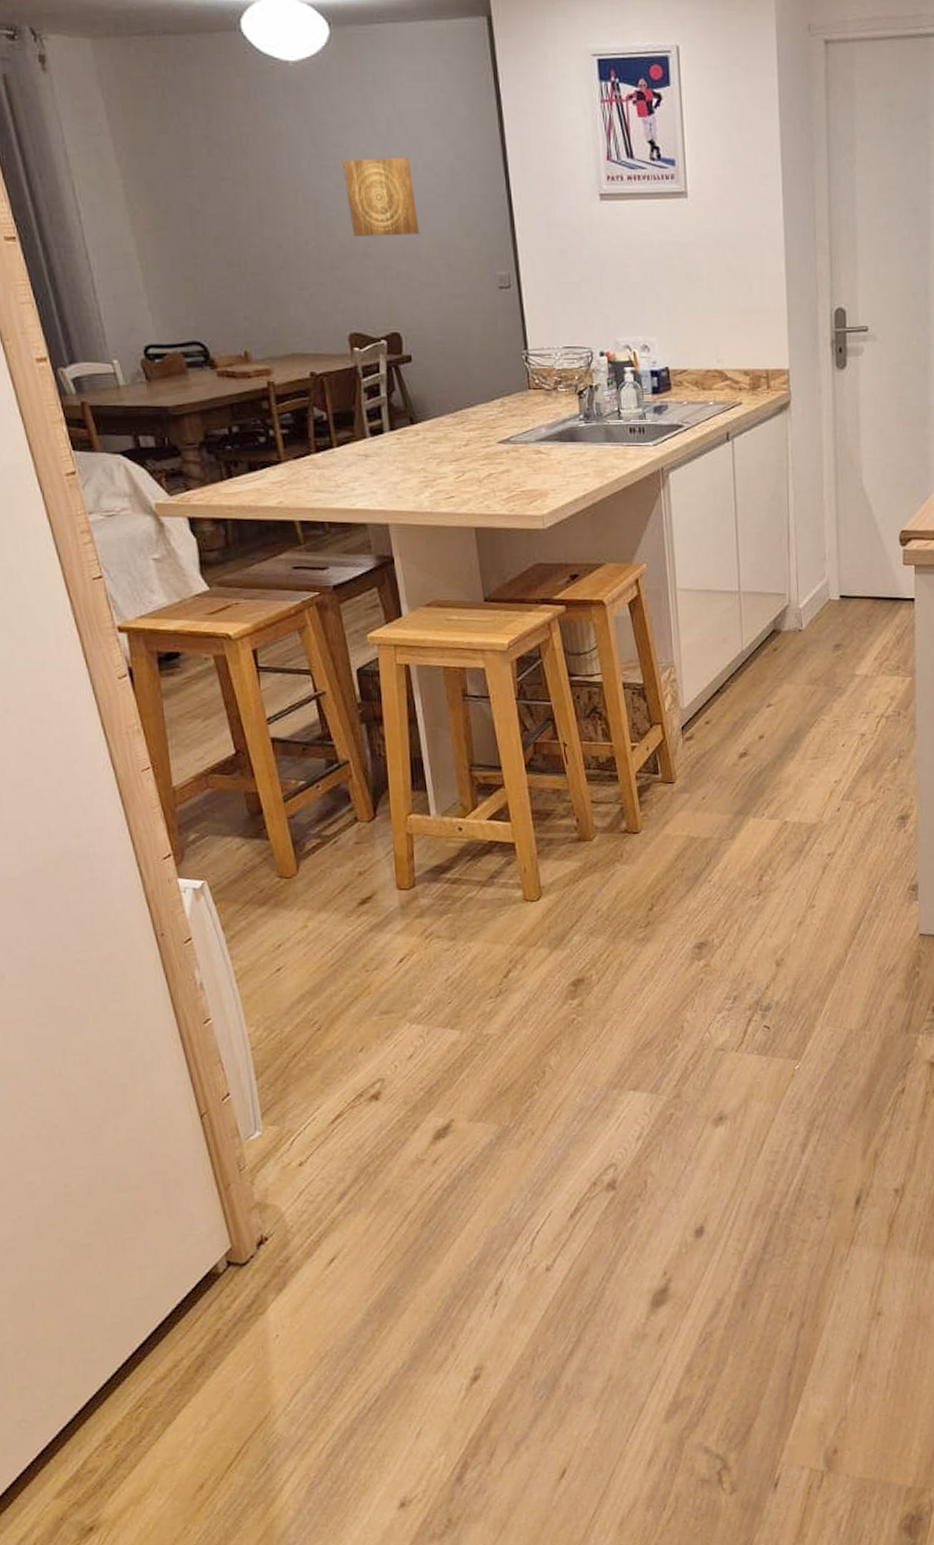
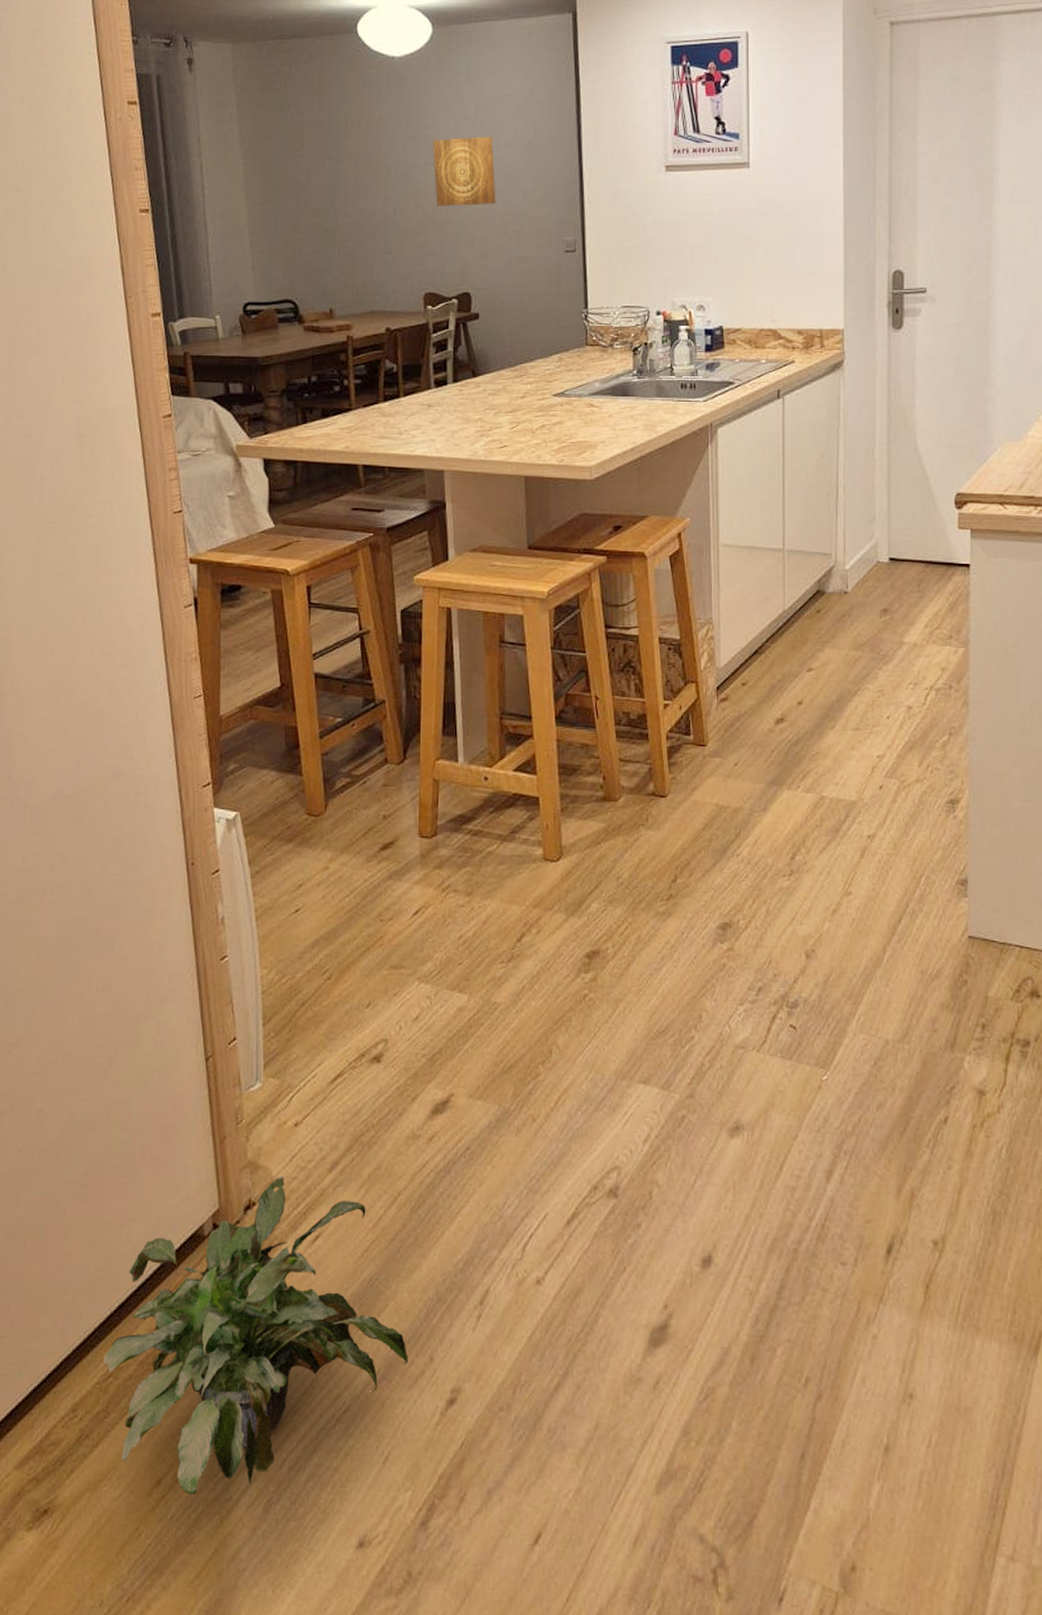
potted plant: none [130,1211,432,1492] -> present [102,1176,409,1495]

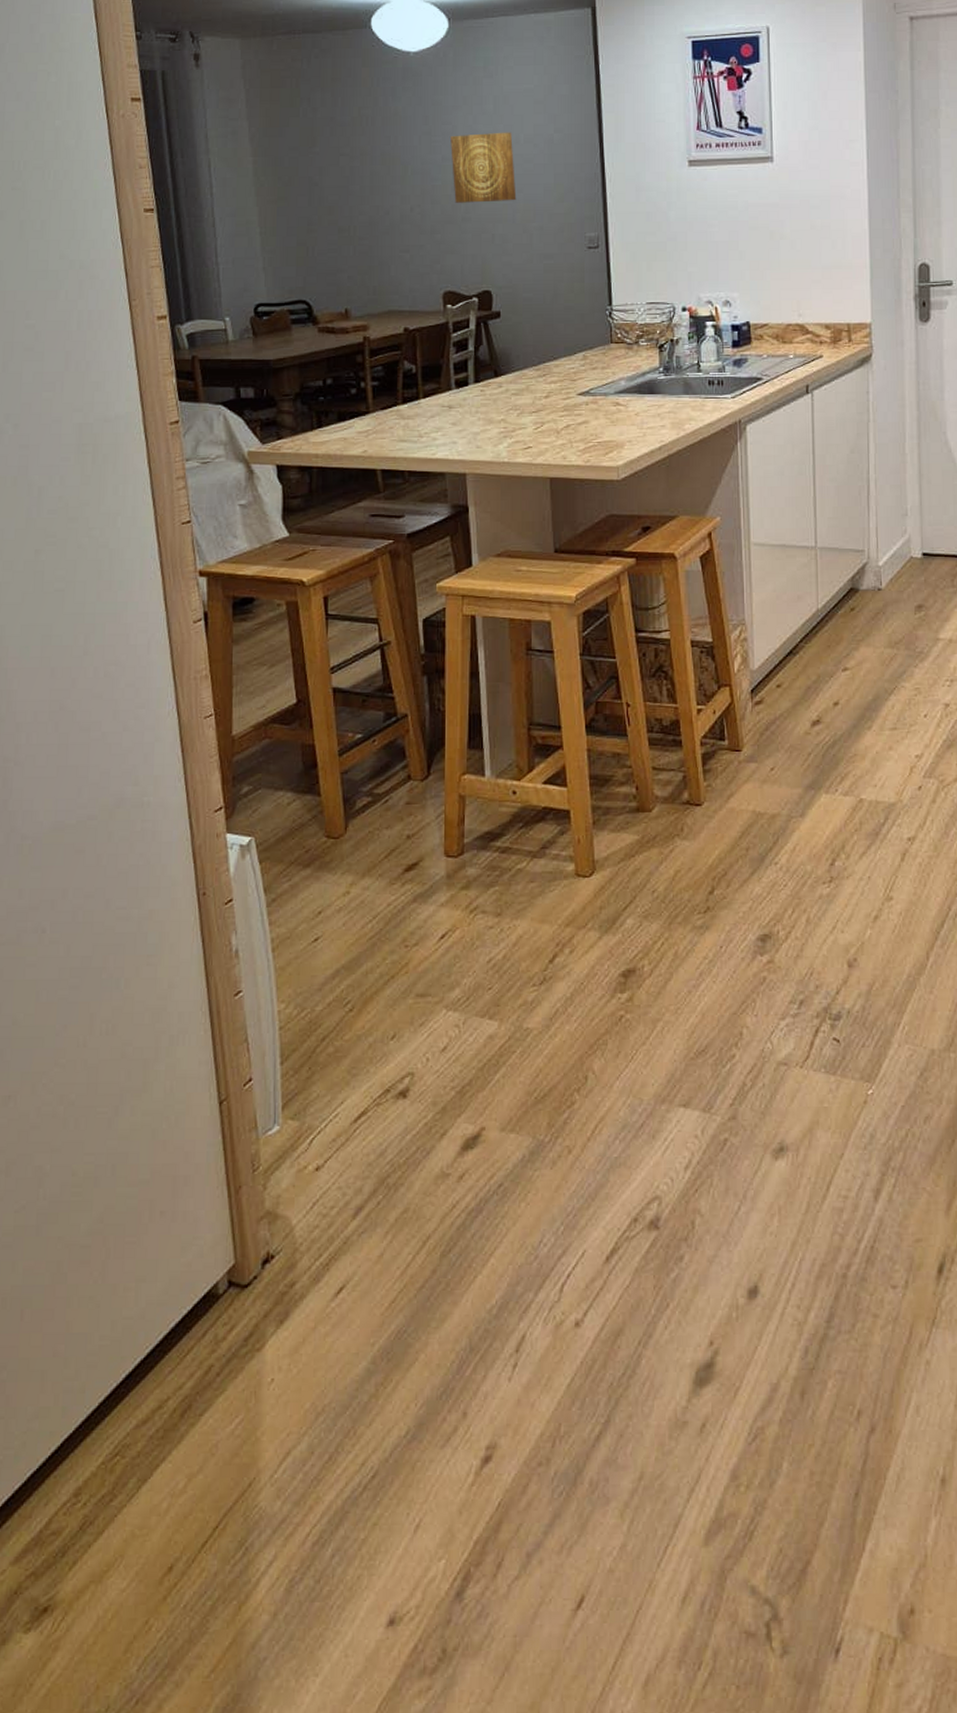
potted plant: present [102,1176,409,1495] -> none [108,1225,441,1580]

